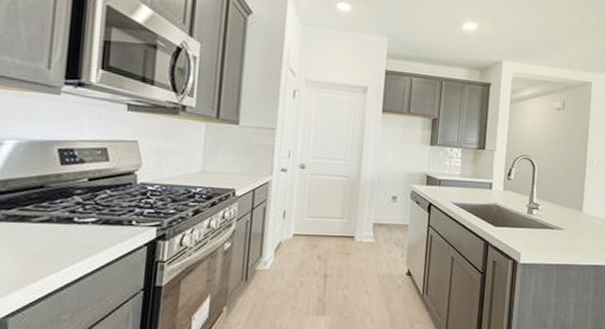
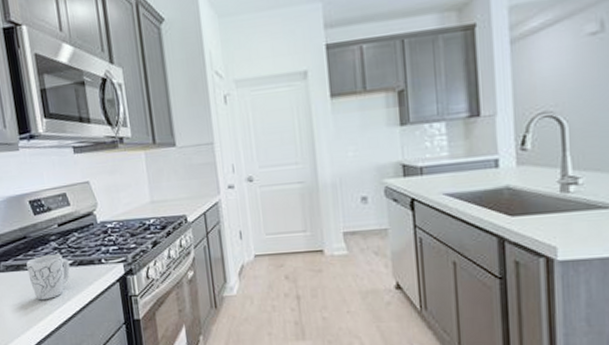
mug: none [34,208,93,258] -> present [26,253,70,301]

